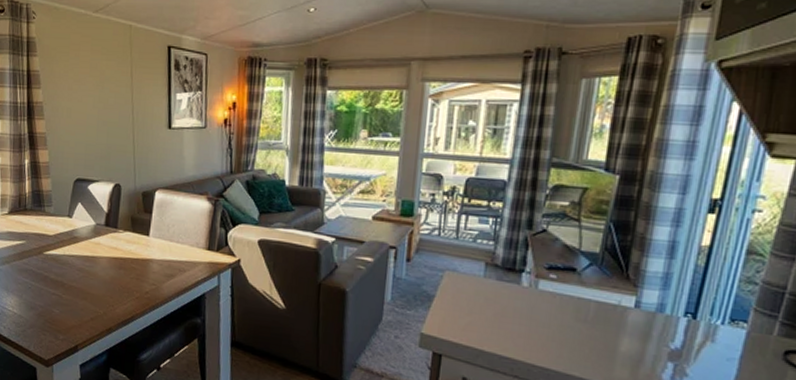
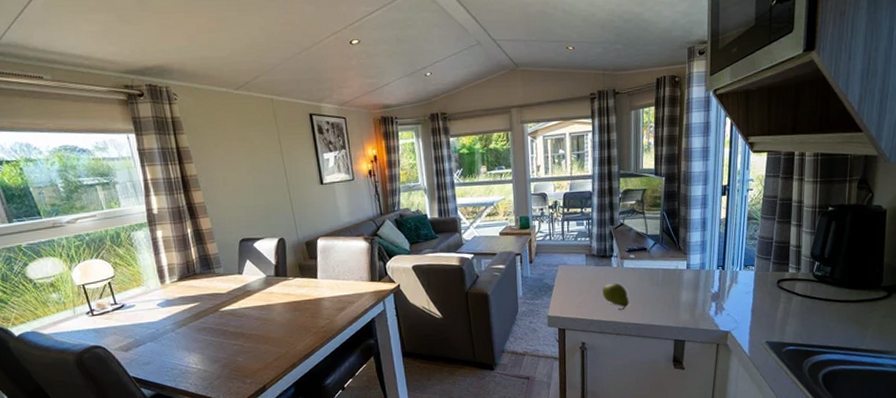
fruit: none [501,306,540,346] -> present [602,282,630,310]

